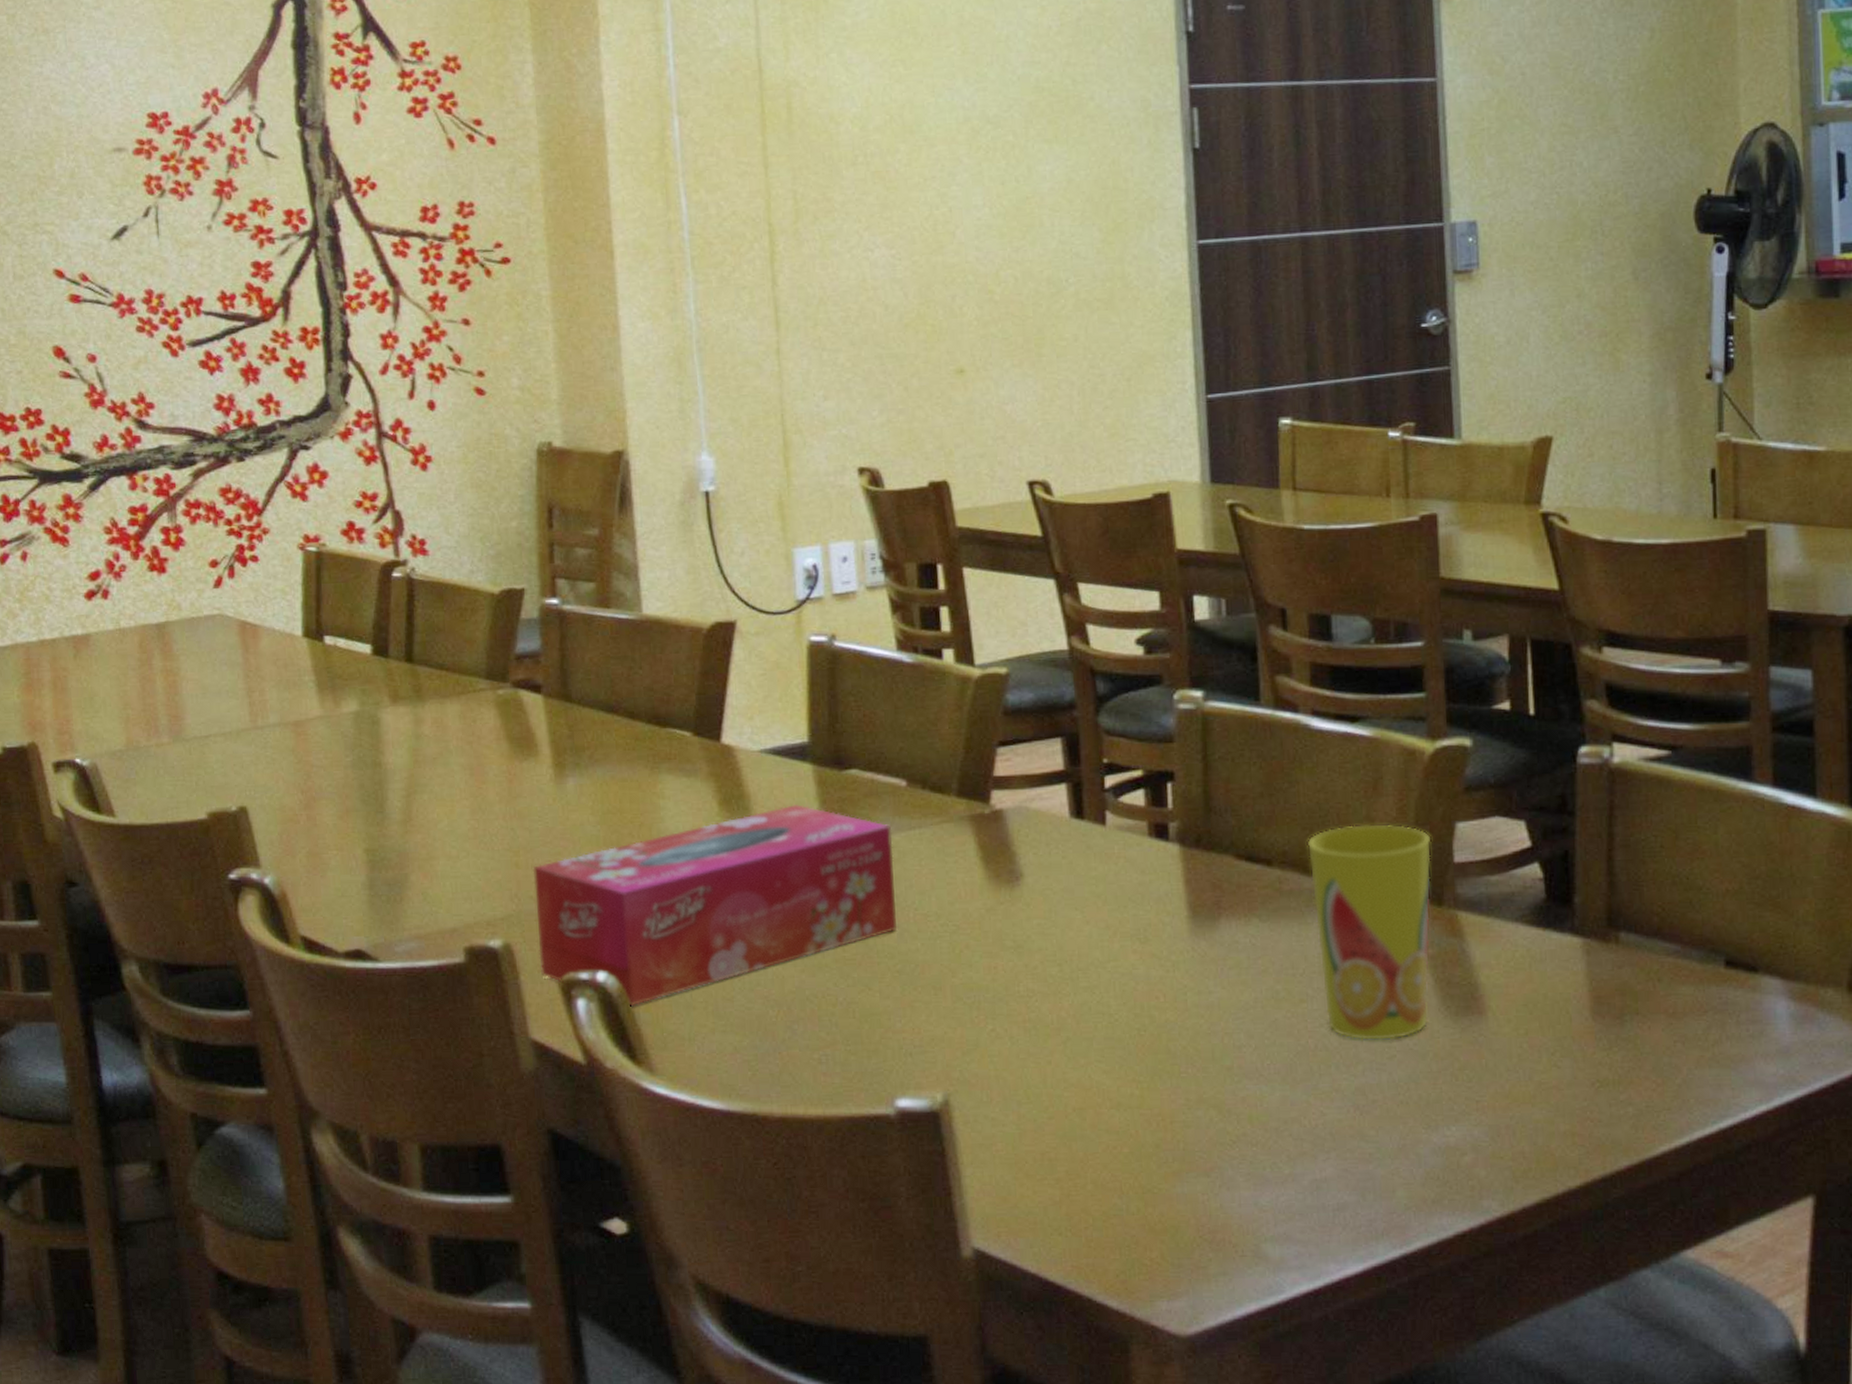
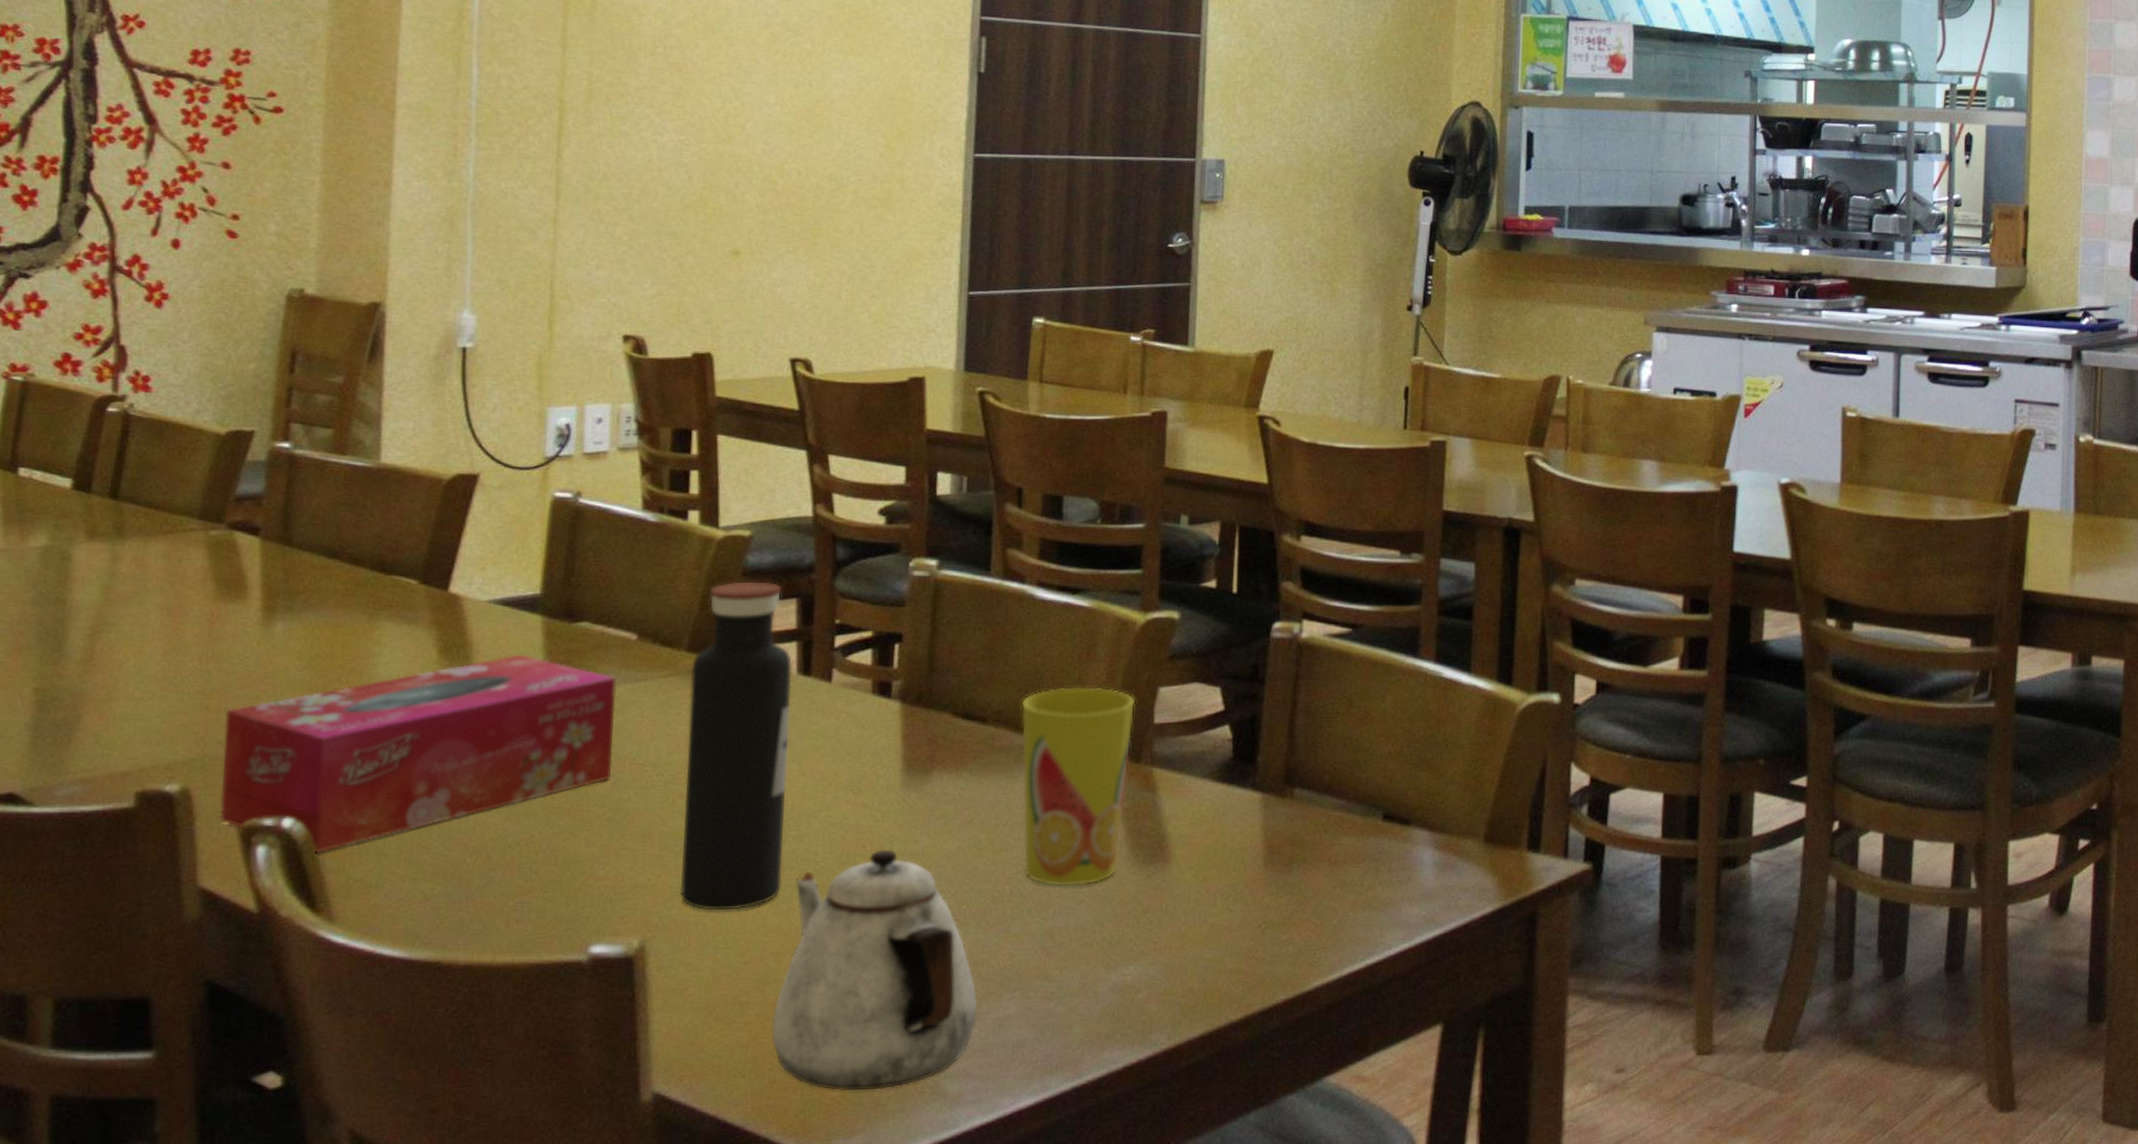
water bottle: none [962,721,1077,1065] -> present [680,581,793,911]
teapot: none [1082,1001,1293,1252] -> present [772,849,978,1091]

